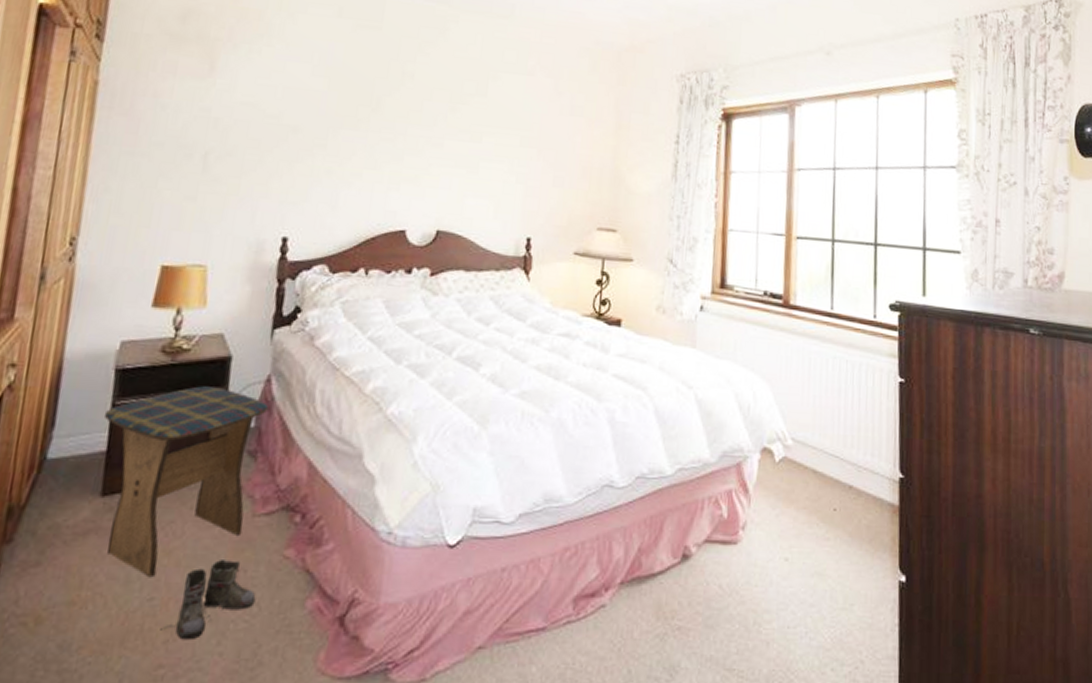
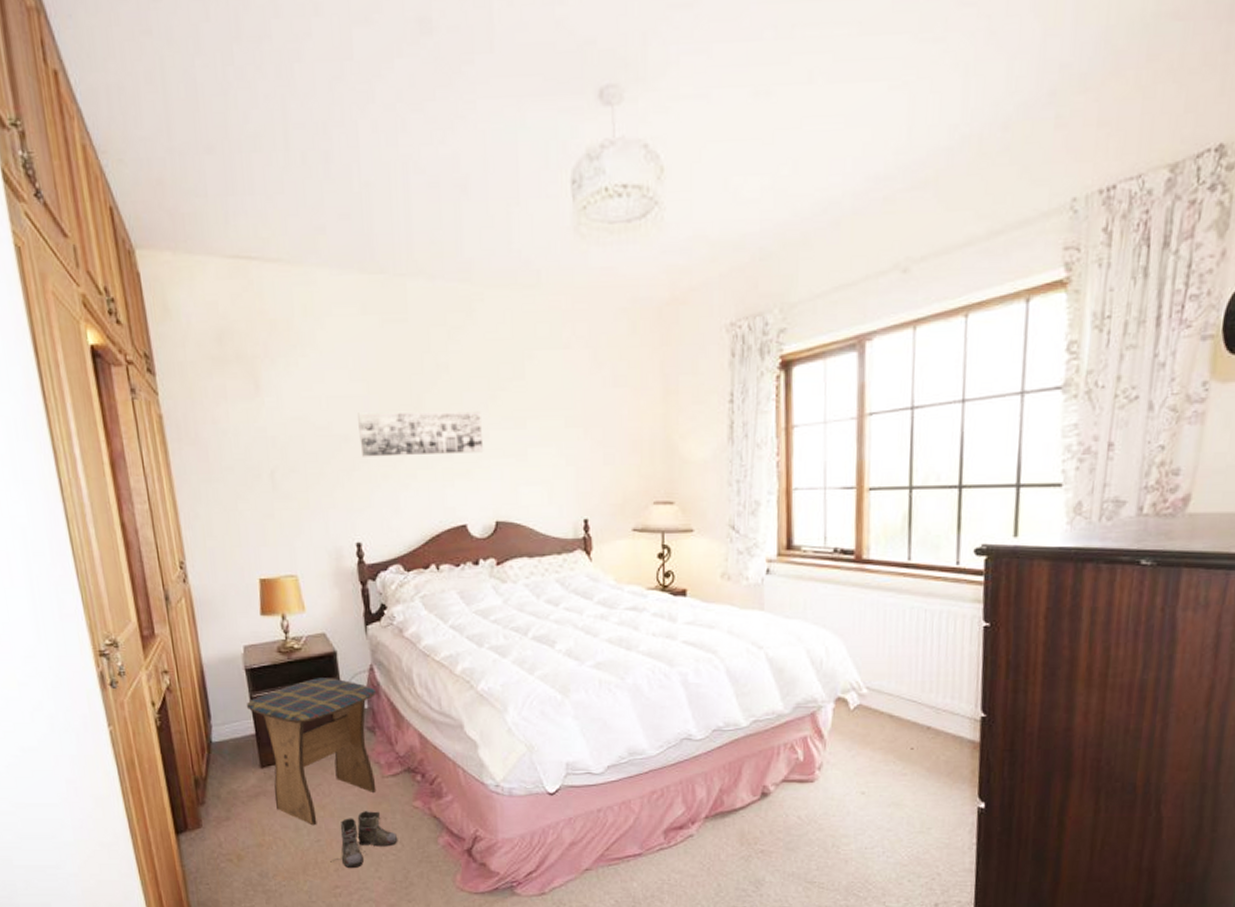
wall art: none [308,106,439,161] -> present [358,411,484,457]

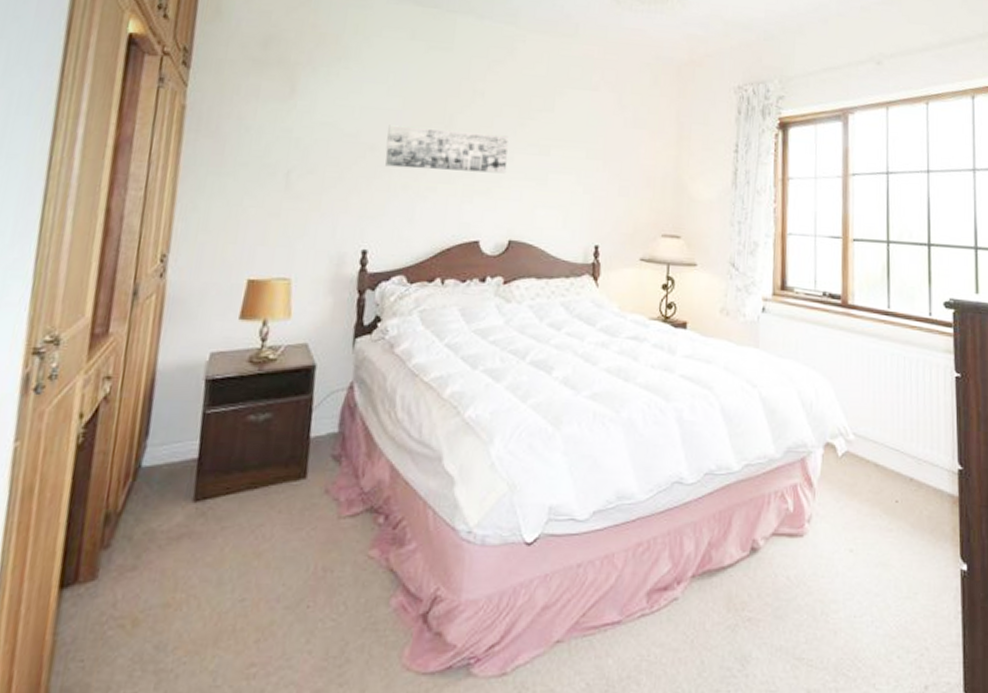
stool: present [246,678,377,826] -> none [195,394,352,580]
boots: present [331,811,398,868] -> none [254,561,343,638]

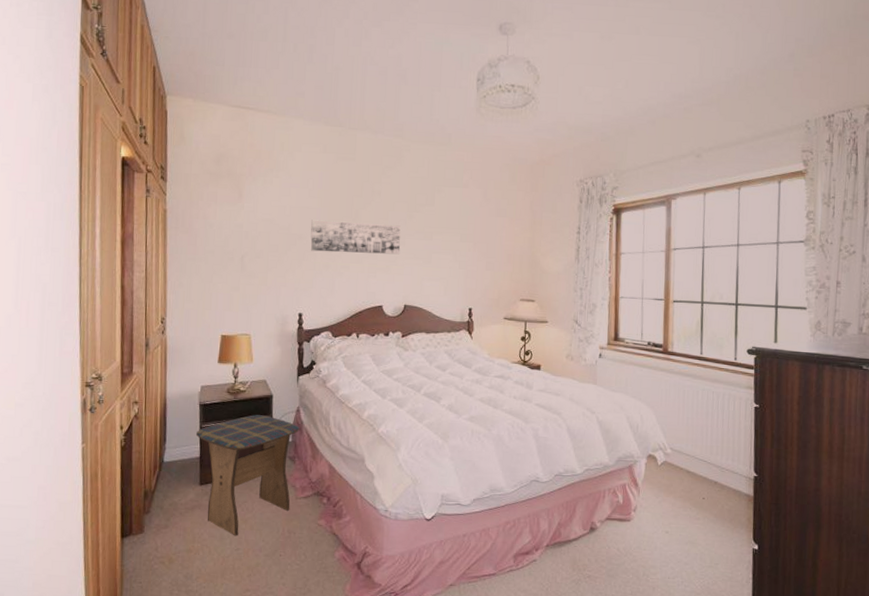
stool: none [195,394,352,580] -> present [195,415,300,536]

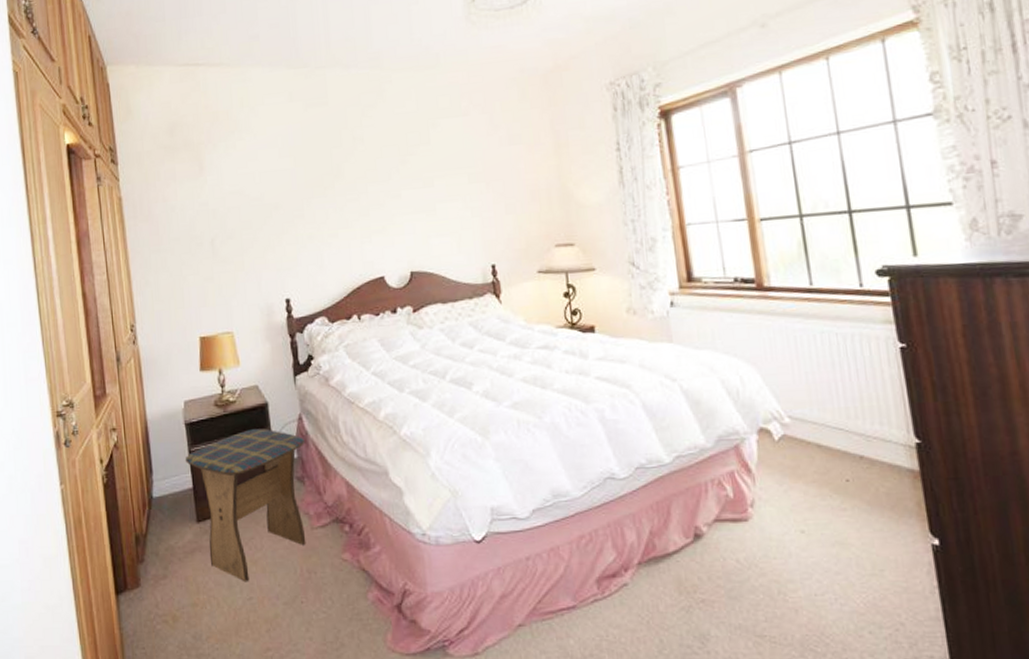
wall art: present [310,219,401,255] -> none [286,175,397,222]

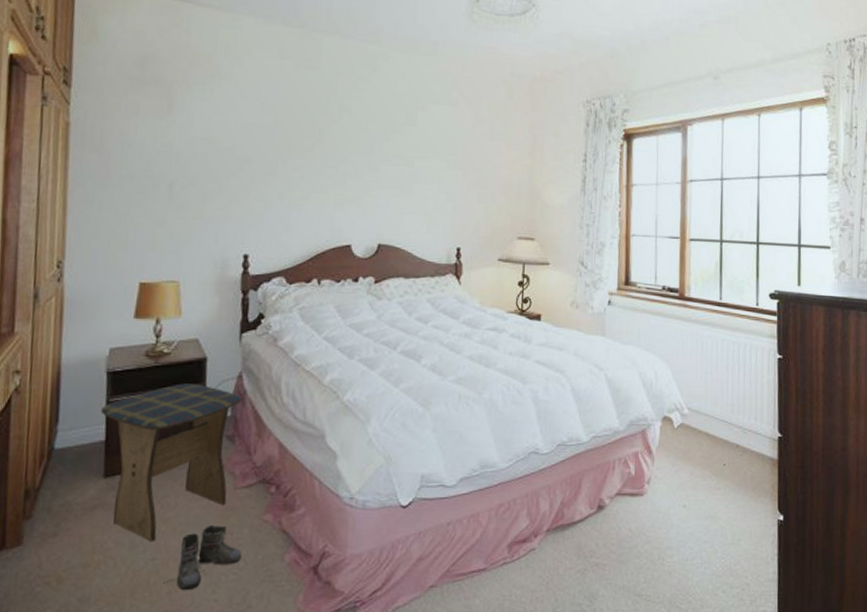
boots: none [263,565,328,628] -> present [165,525,242,589]

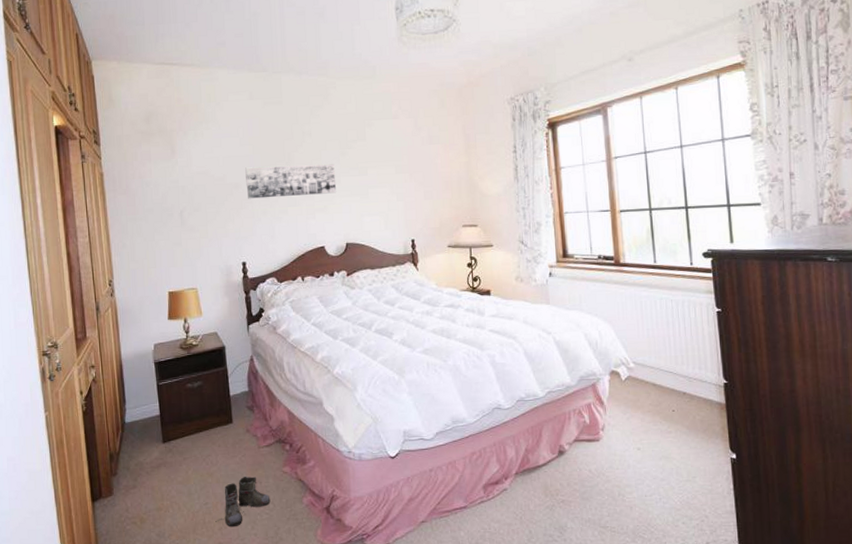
stool: present [100,383,242,542] -> none [153,367,256,491]
wall art: none [261,139,375,184] -> present [245,164,337,199]

